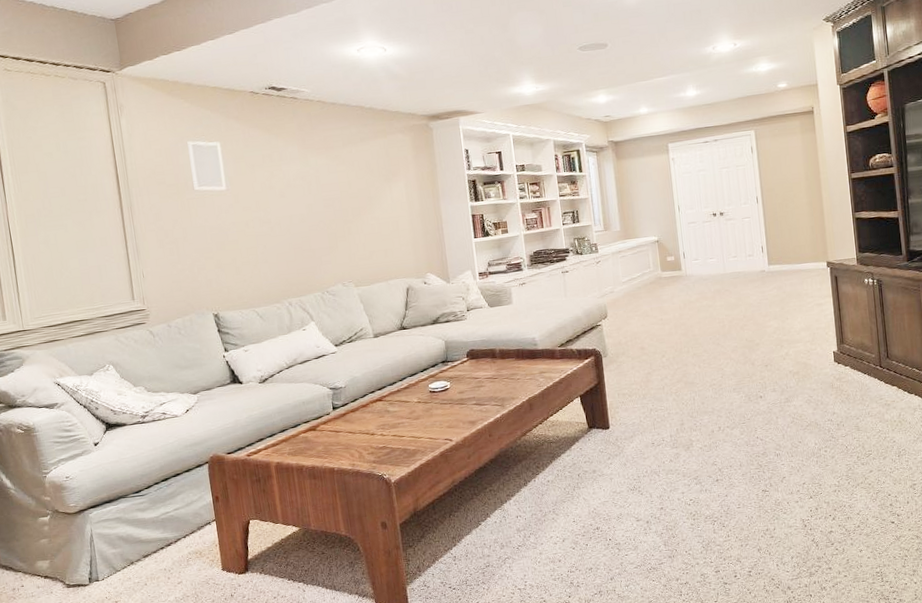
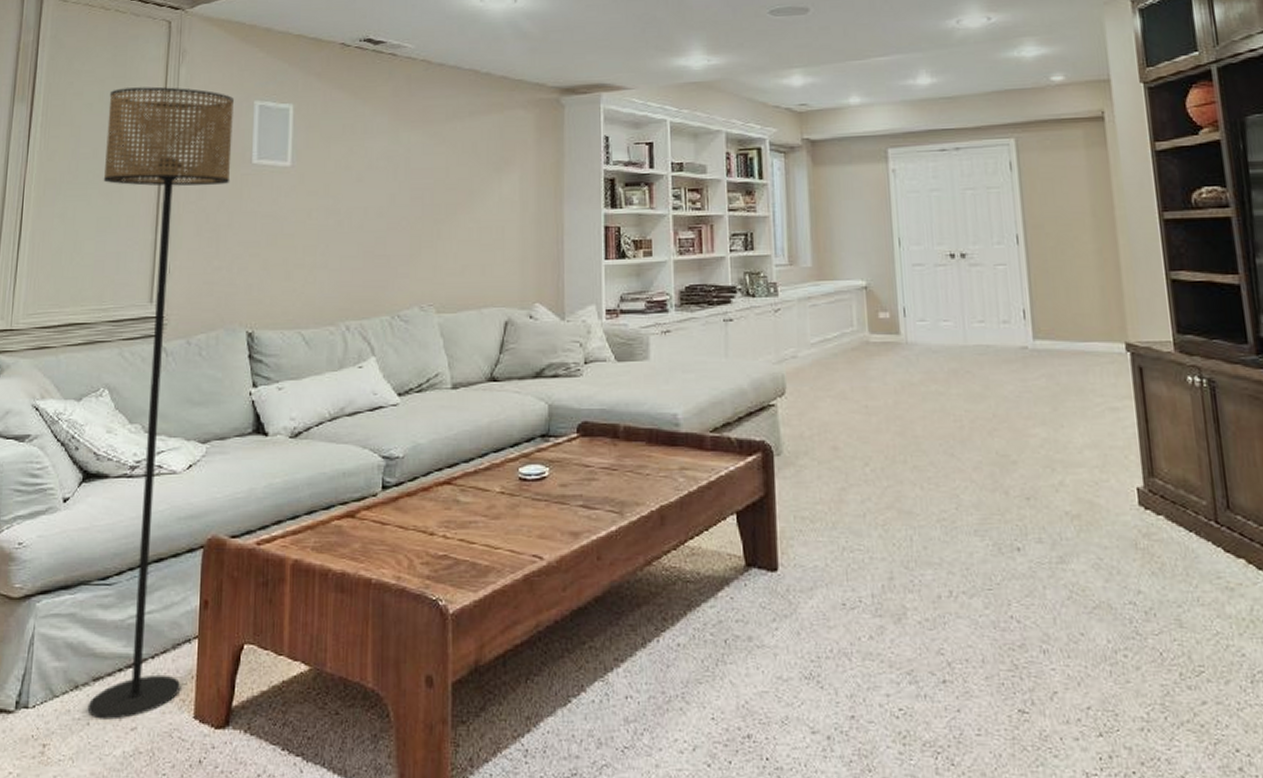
floor lamp: none [64,135,209,580] -> present [87,86,234,720]

